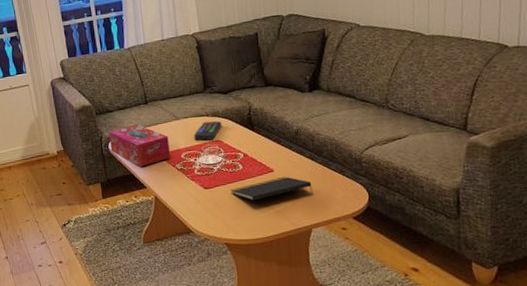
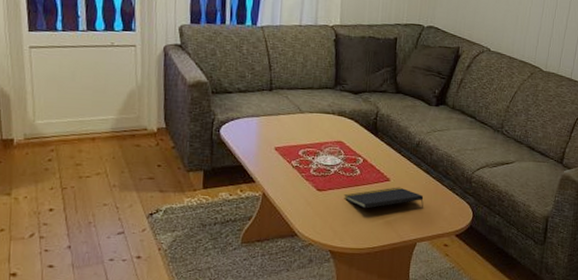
tissue box: present [108,124,170,167] -> none [222,111,289,159]
remote control: present [193,121,222,141] -> none [315,119,347,140]

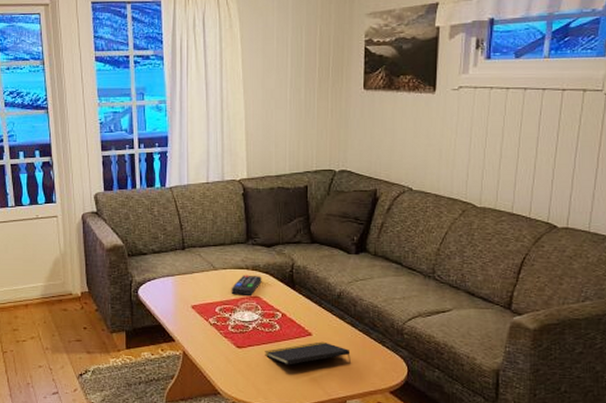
remote control: none [315,119,347,140] -> present [231,275,262,295]

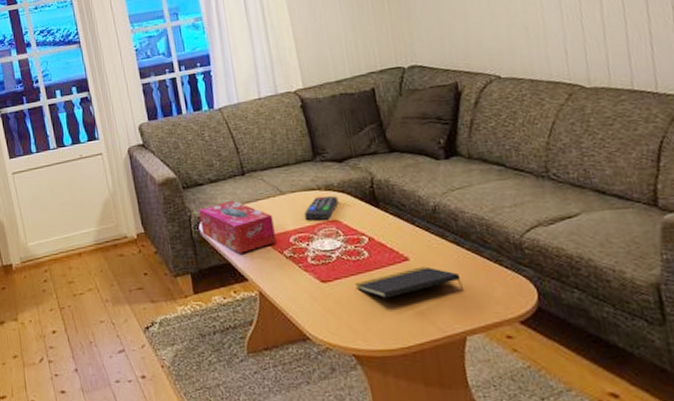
tissue box: none [139,270,204,317] -> present [198,200,276,254]

